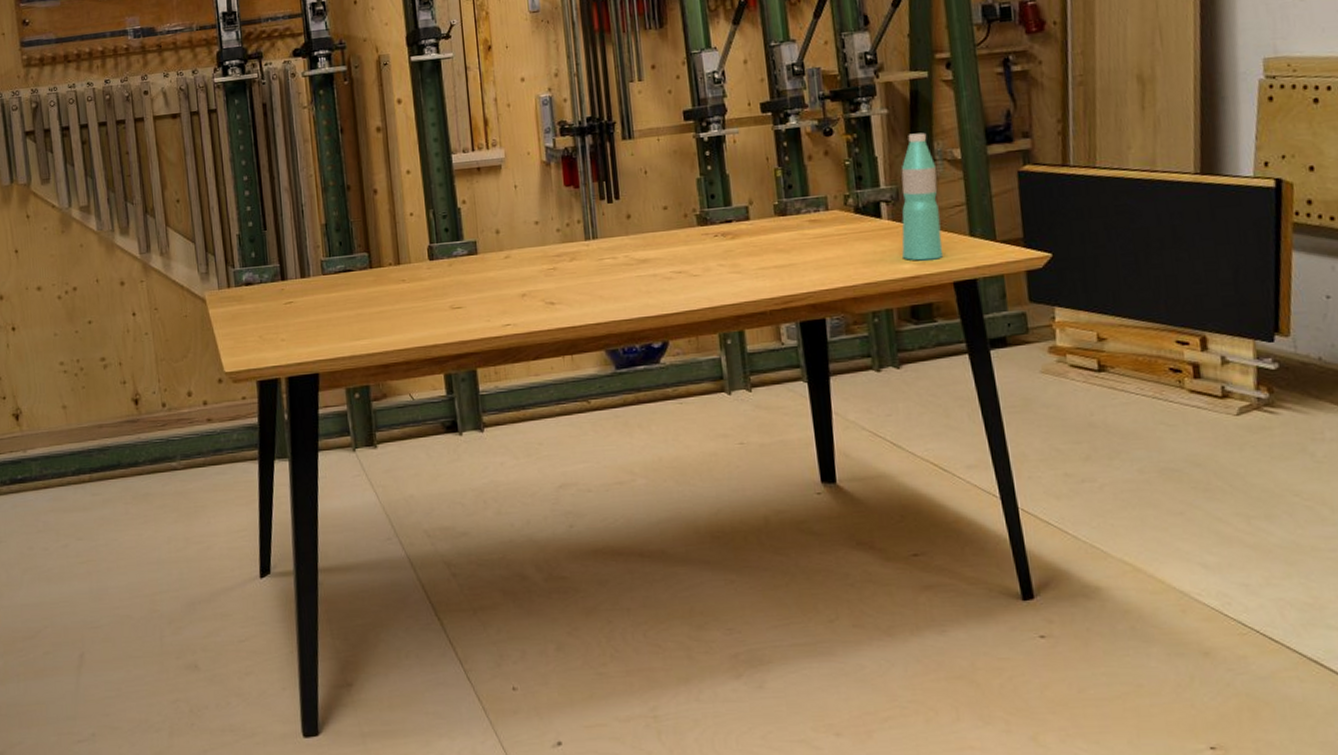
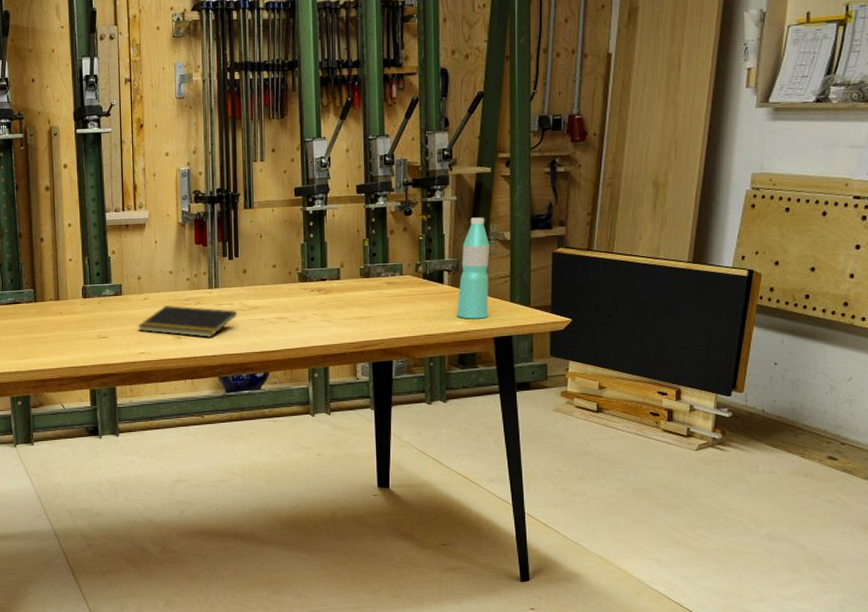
notepad: none [499,263,623,302] -> present [137,304,237,338]

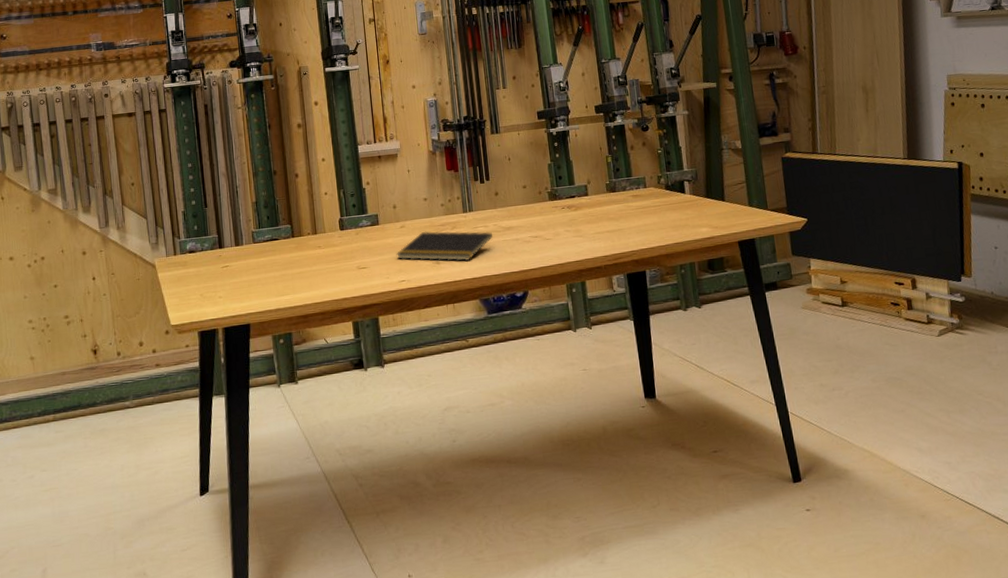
water bottle: present [457,217,489,319] -> none [698,128,731,225]

